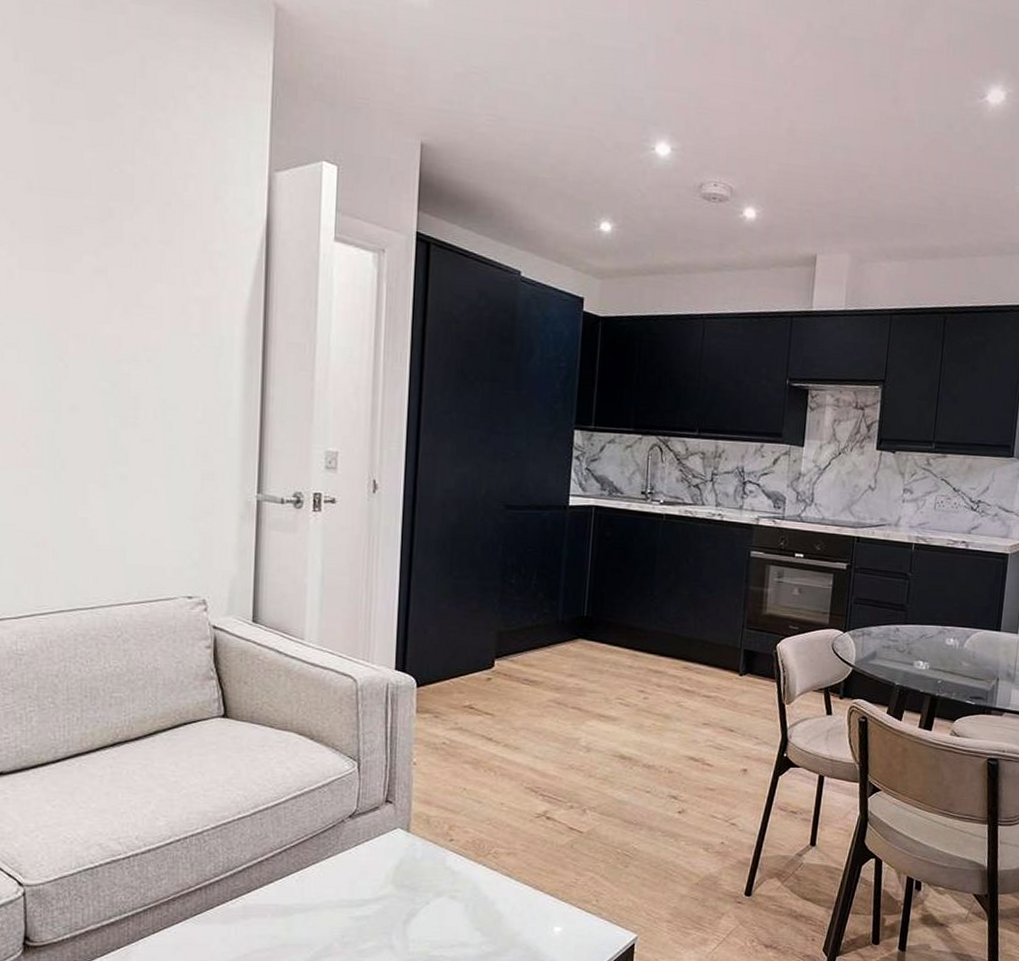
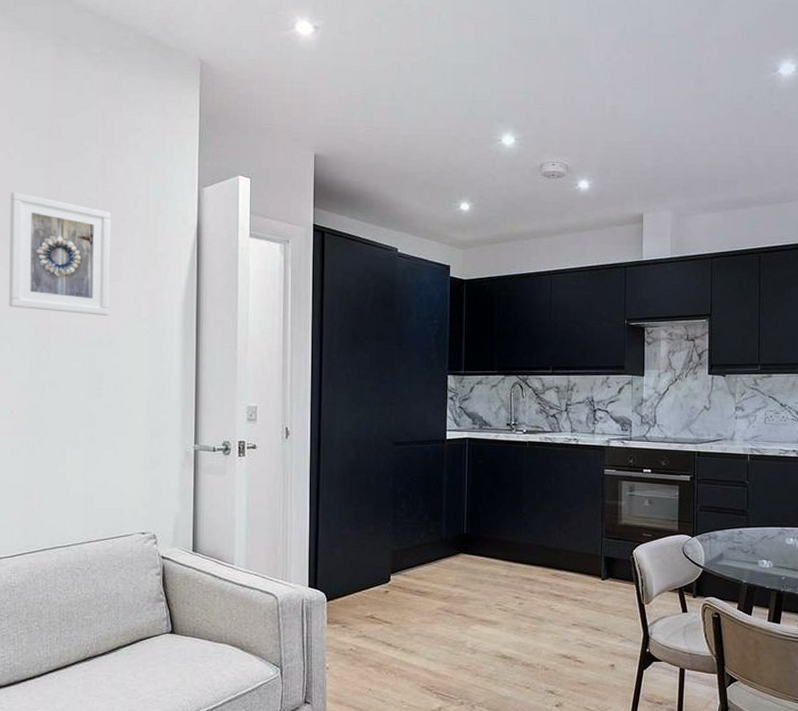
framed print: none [13,153,153,326] -> present [9,192,112,316]

